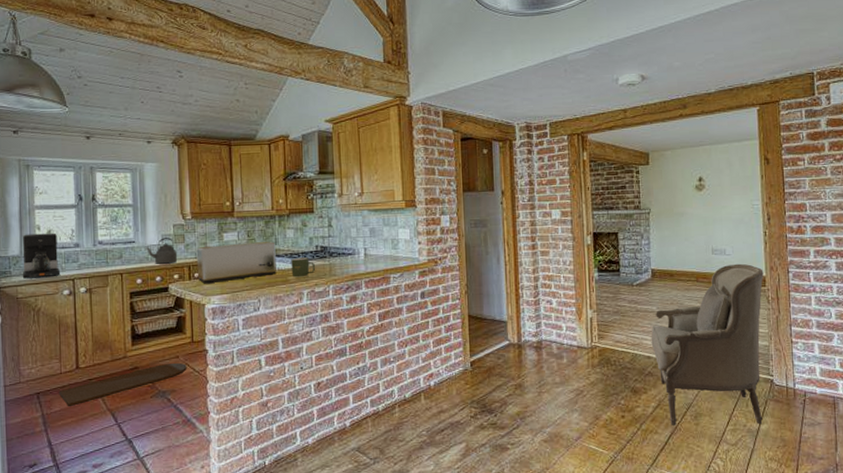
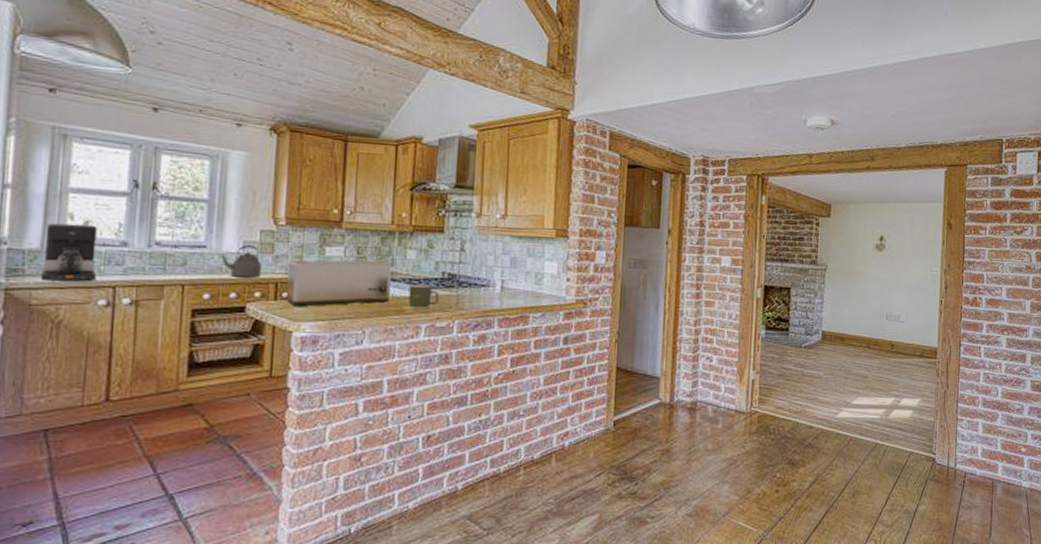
door mat: present [59,362,187,406] -> none [76,401,260,449]
armchair: present [651,263,764,425] -> none [814,332,936,506]

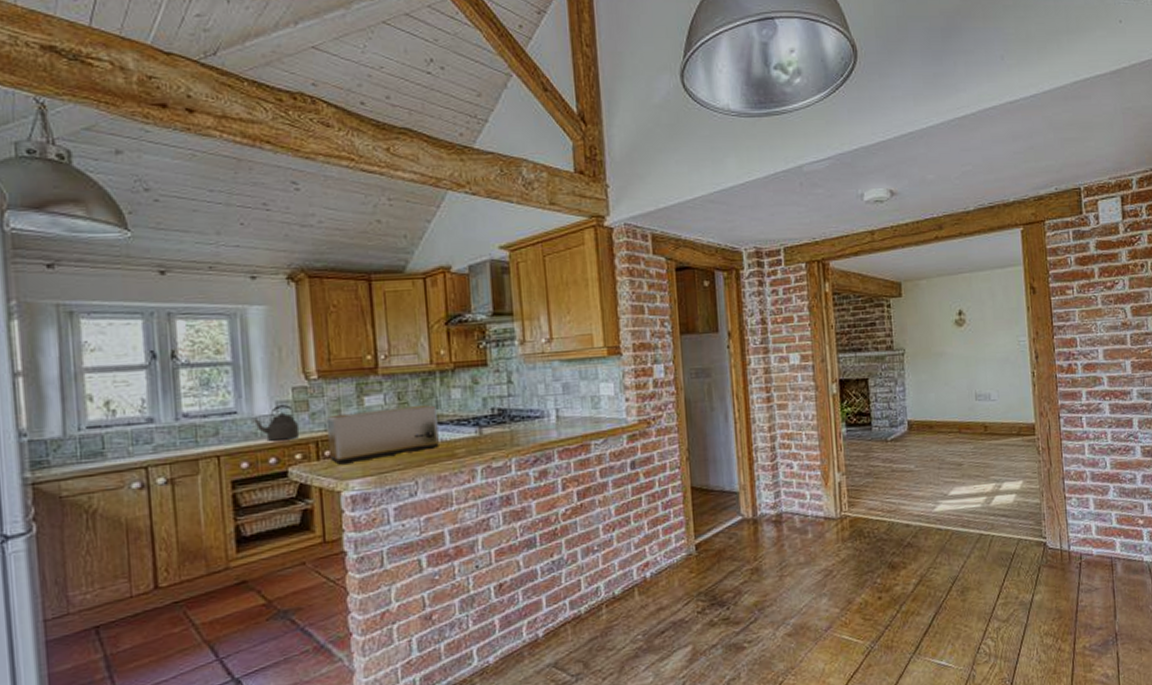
coffee maker: present [40,223,97,282] -> none [65,404,125,470]
mug: present [408,284,438,308] -> none [458,423,491,451]

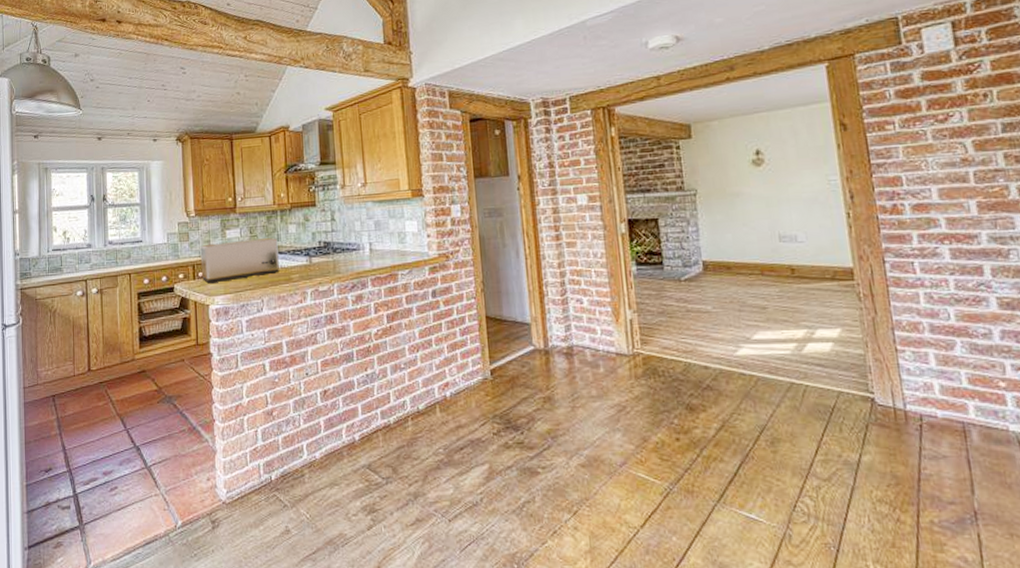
kettle: present [252,405,300,441] -> none [152,236,183,264]

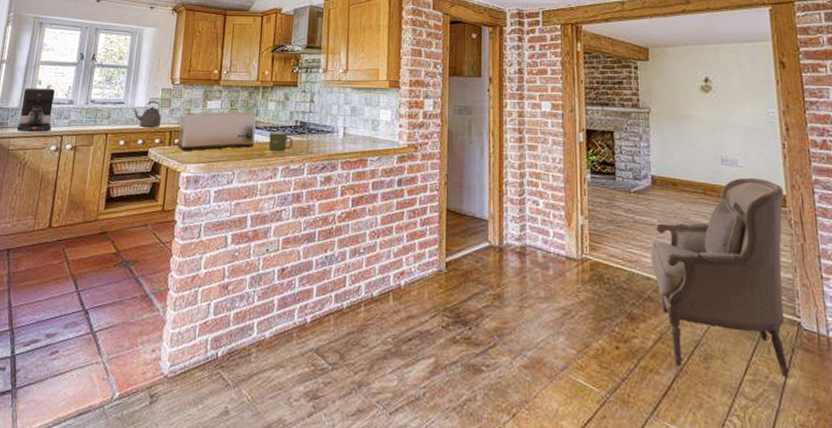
coffee maker: none [40,234,74,280] -> present [16,87,55,132]
kettle: none [152,236,183,264] -> present [132,101,162,127]
mug: none [294,254,318,276] -> present [268,131,292,152]
armchair: none [707,252,864,455] -> present [650,177,789,378]

